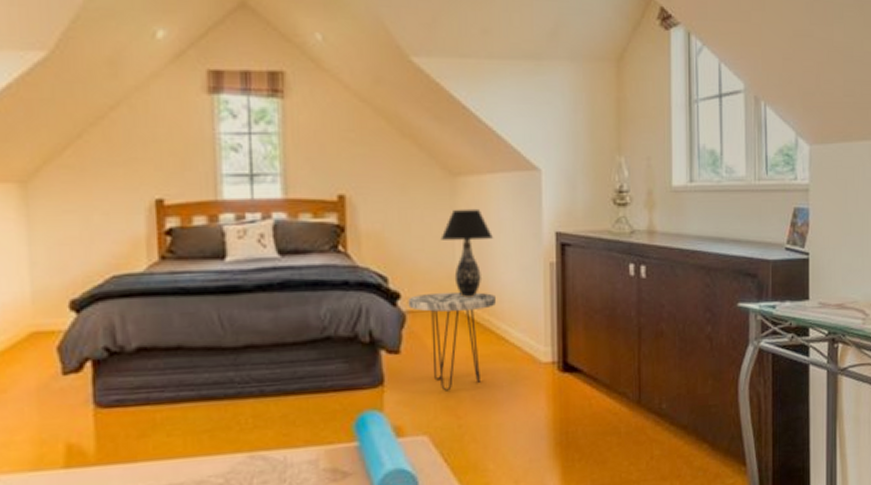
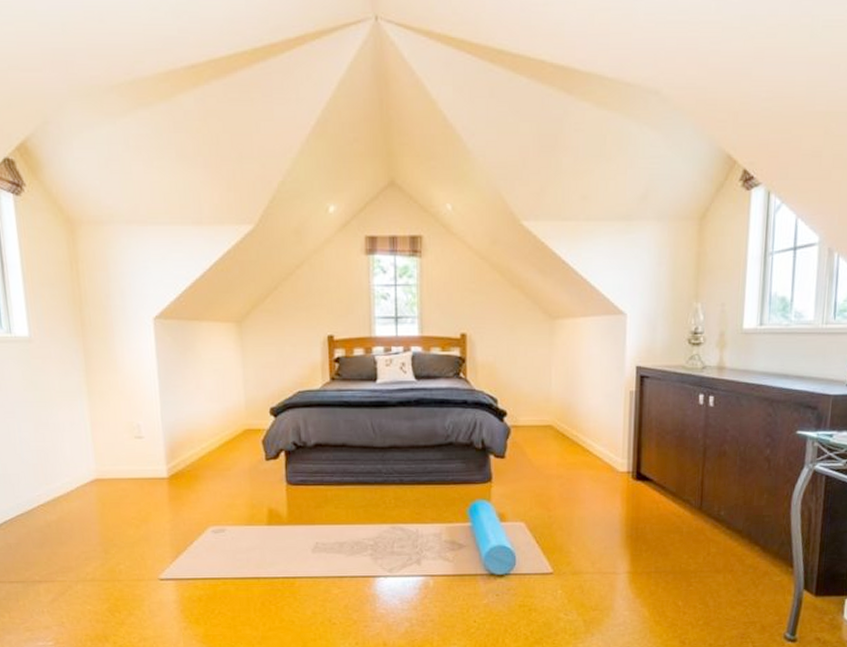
side table: present [408,291,496,391] -> none [513,412,583,489]
table lamp: present [440,208,494,297] -> none [540,346,584,417]

